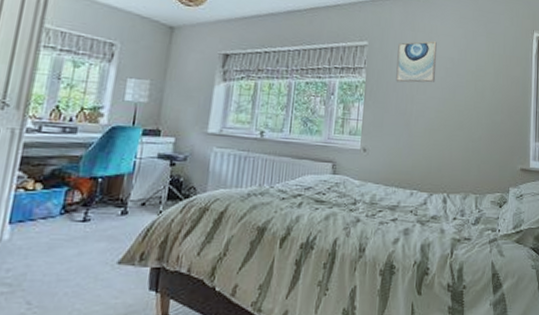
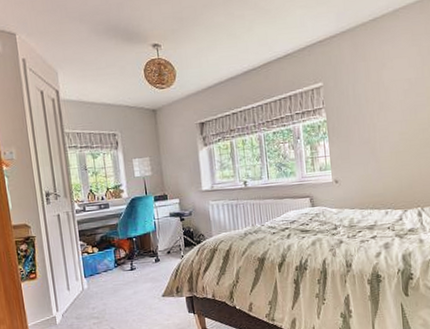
wall art: present [396,41,437,83] -> none [352,66,395,115]

